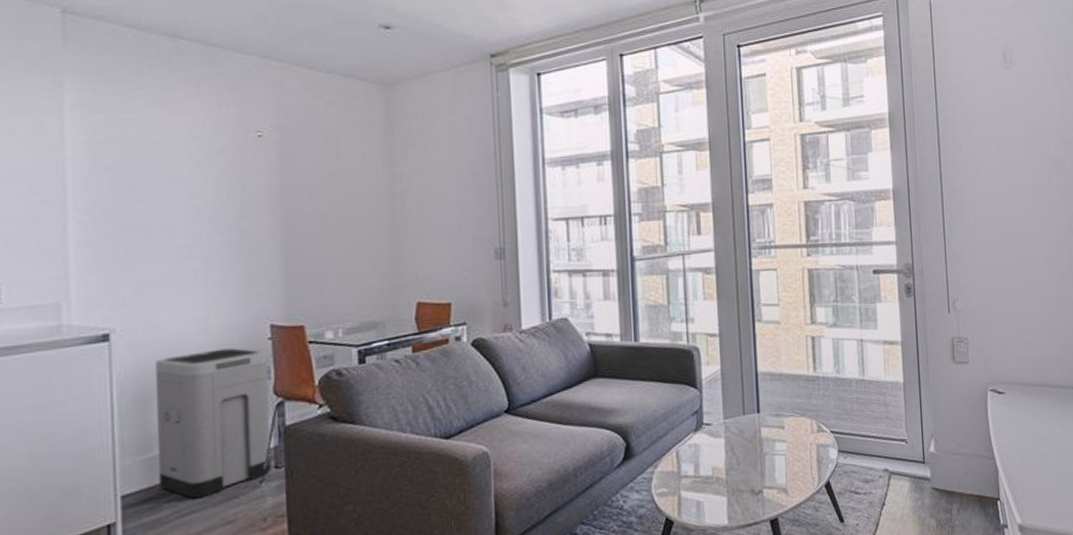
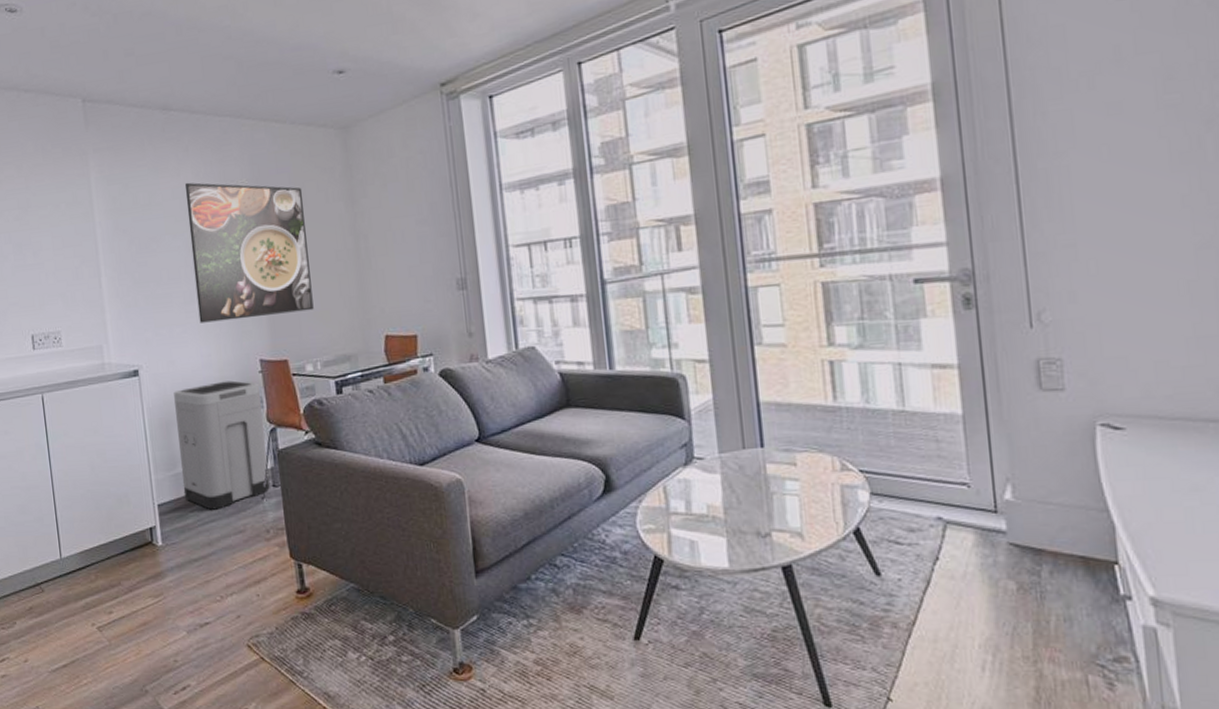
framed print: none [192,121,339,282] -> present [184,182,314,323]

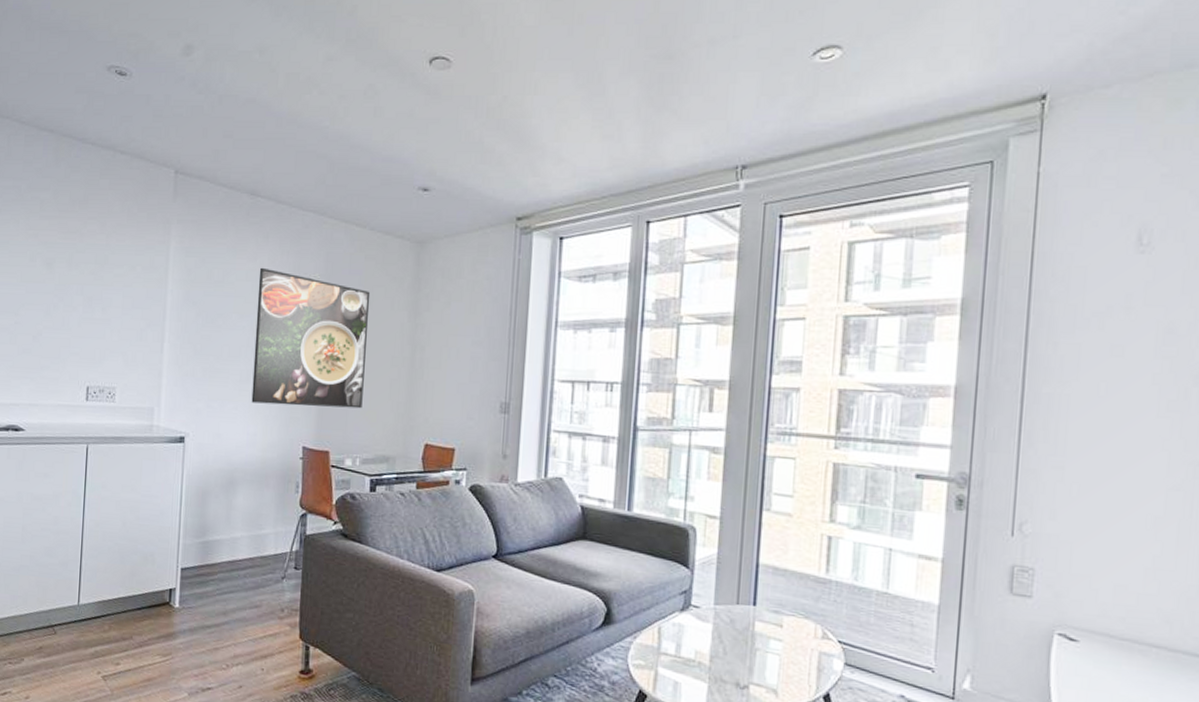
trash can: present [174,380,270,510] -> none [208,461,297,582]

